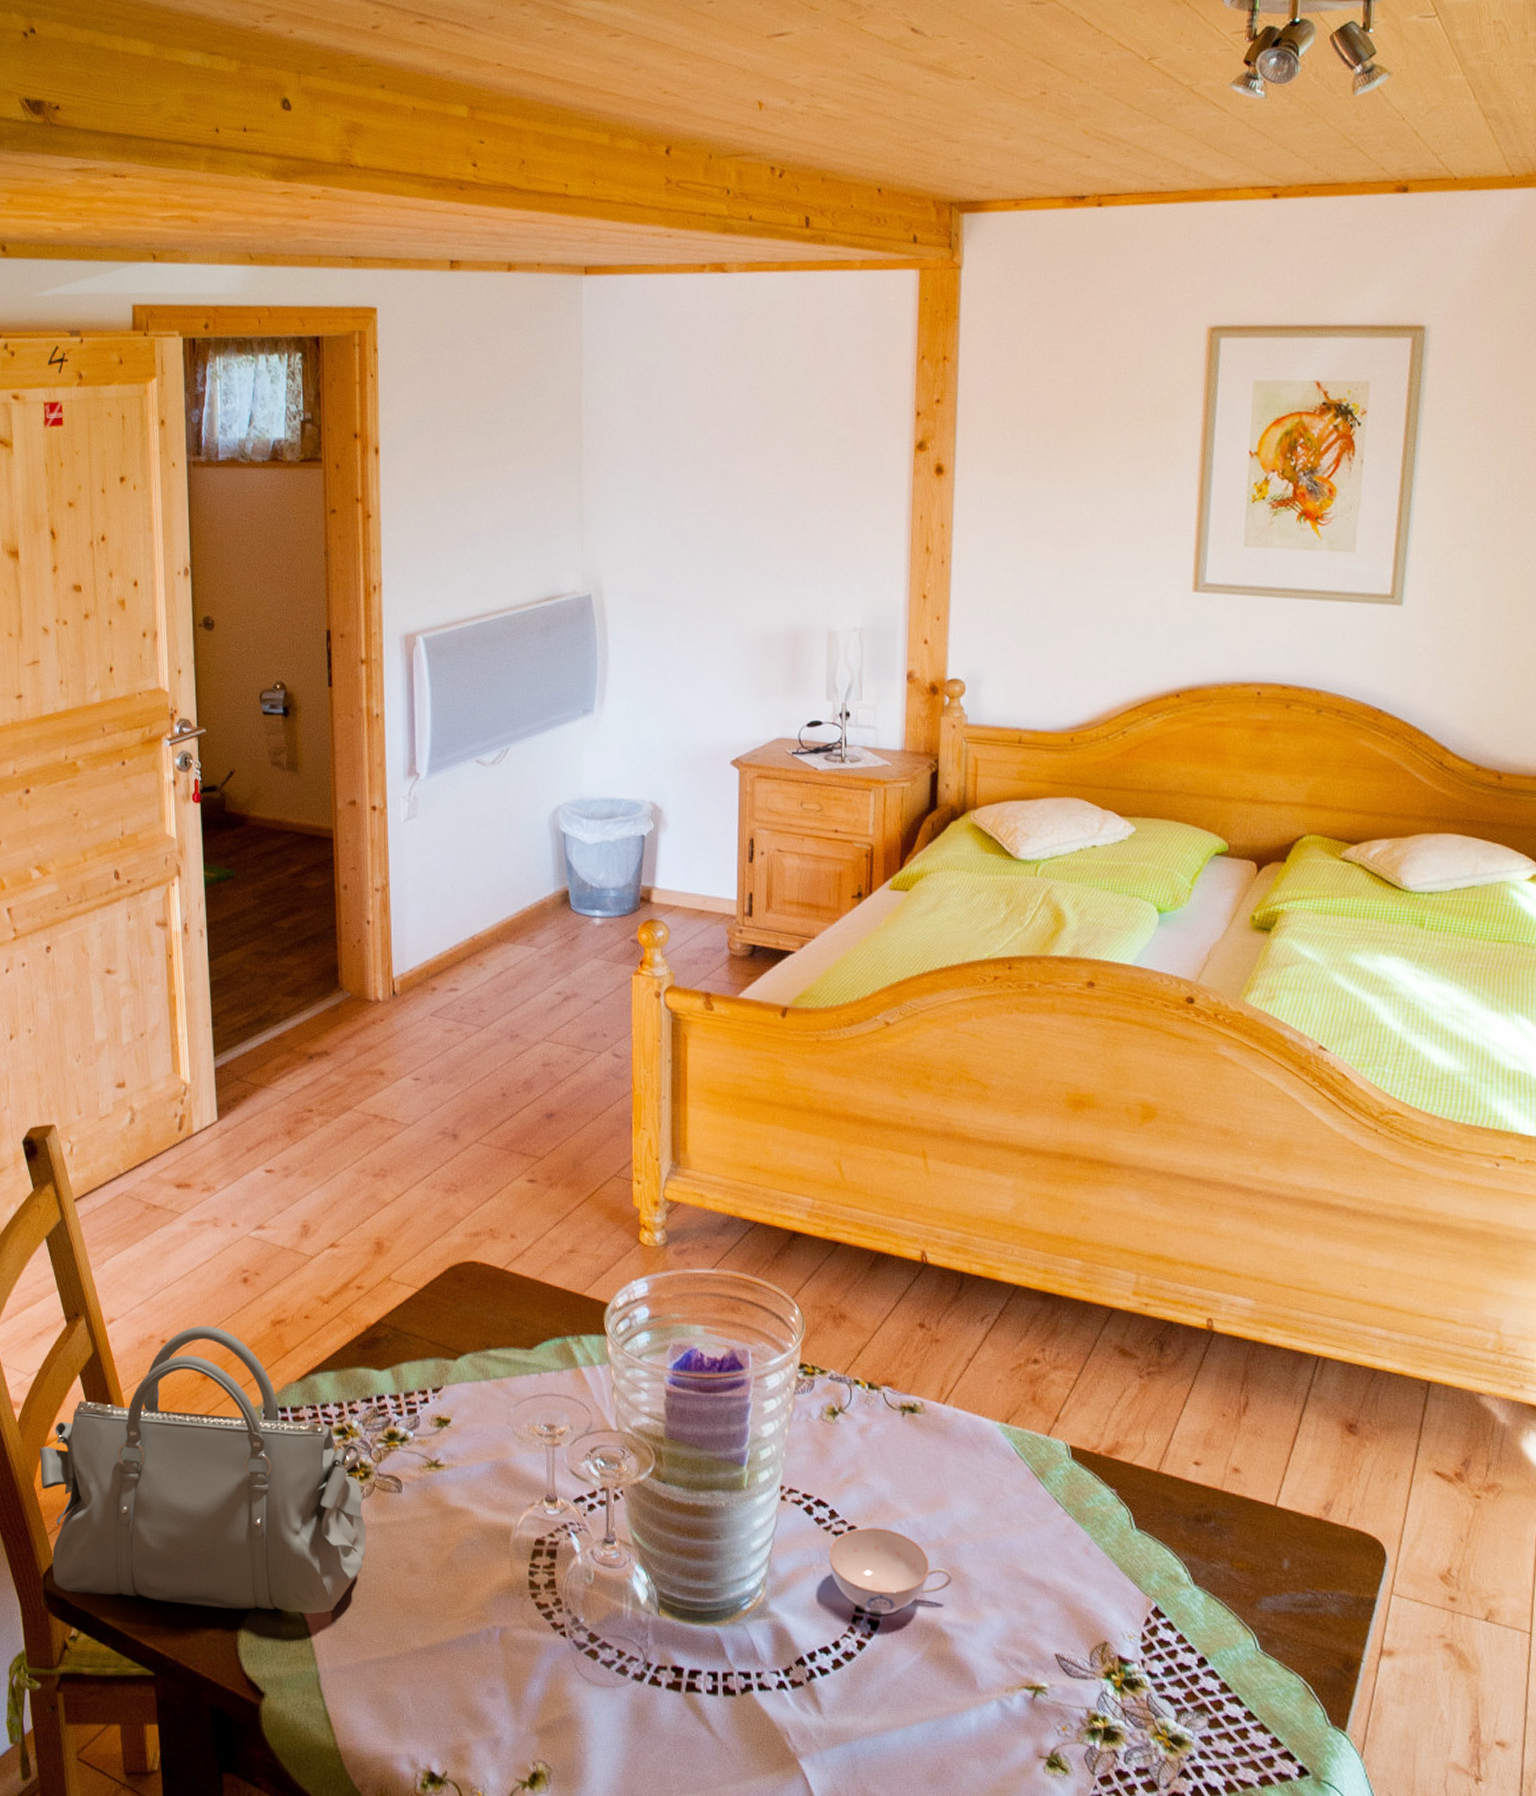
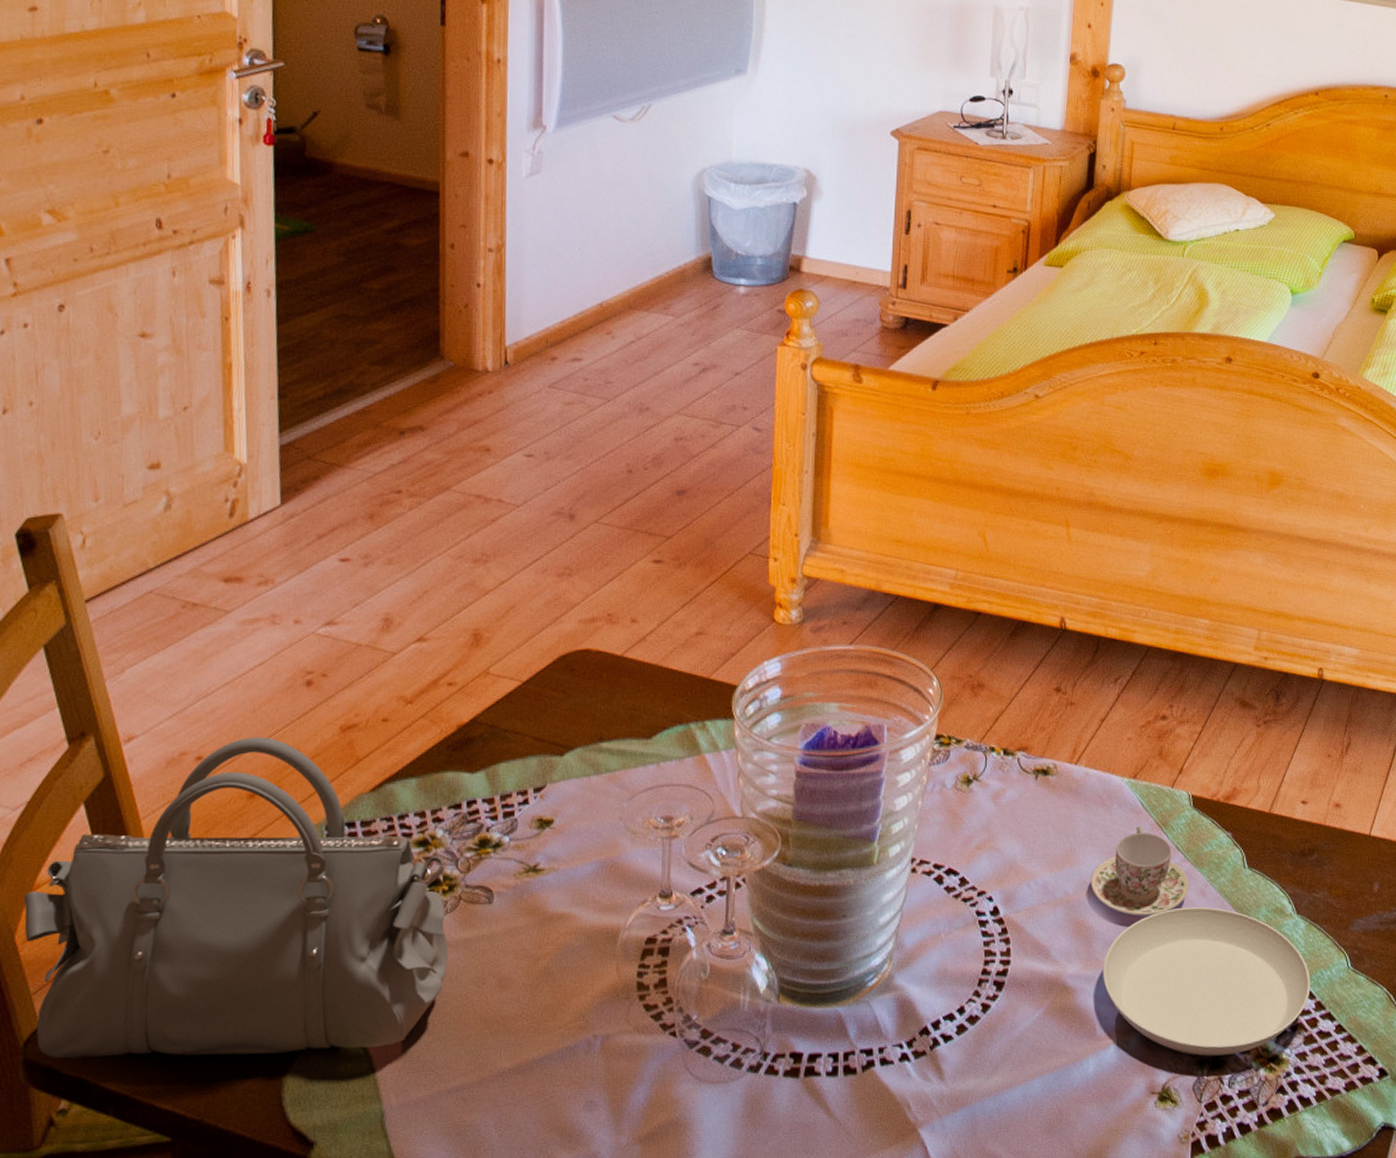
teacup: present [828,1527,953,1617] -> none [956,890,1077,978]
teacup: none [964,1474,1071,1569] -> present [1090,826,1189,916]
saucer: none [981,1564,1214,1728] -> present [1103,906,1311,1057]

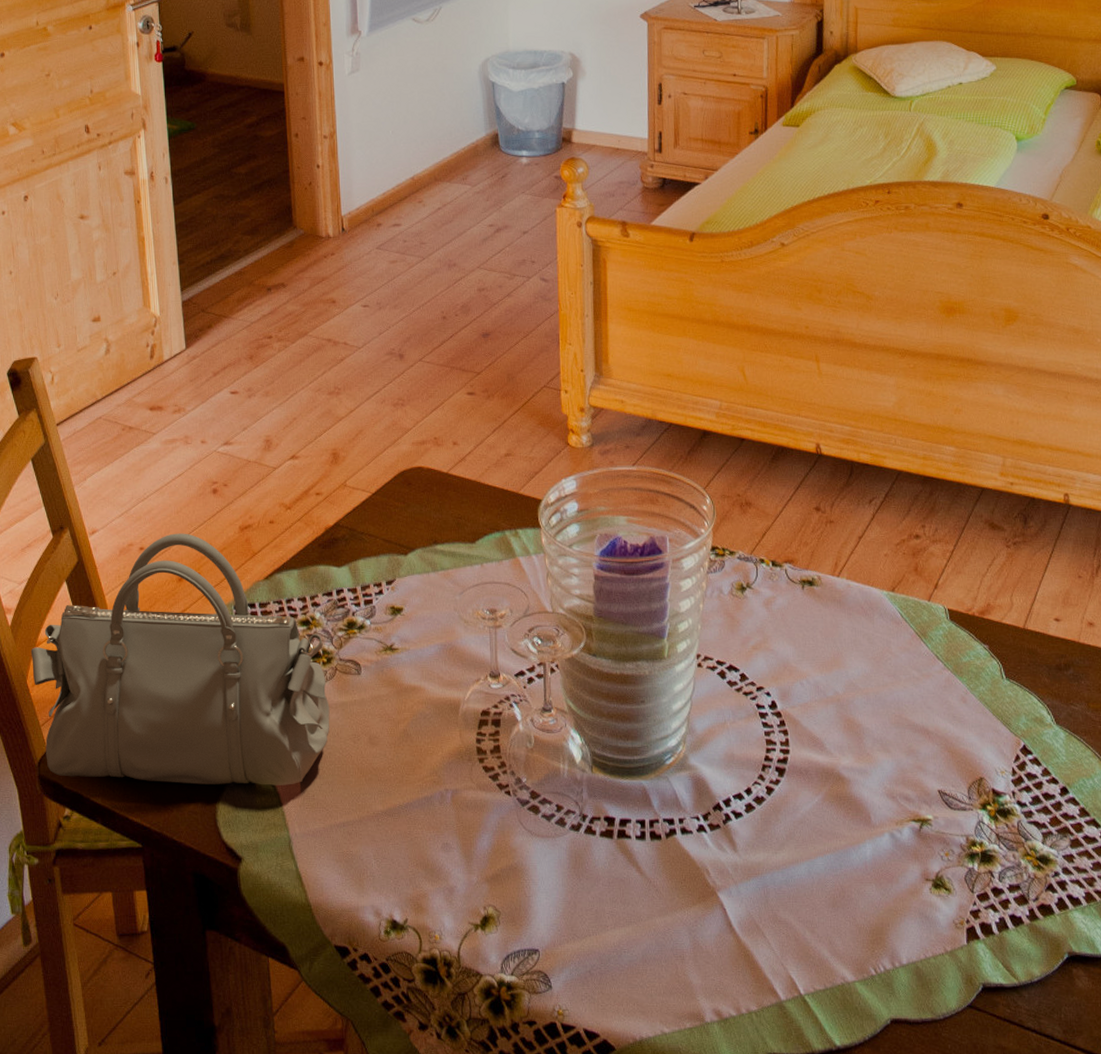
teacup: present [1090,826,1189,916] -> none [857,636,950,718]
saucer: present [1103,906,1311,1057] -> none [874,712,1074,851]

